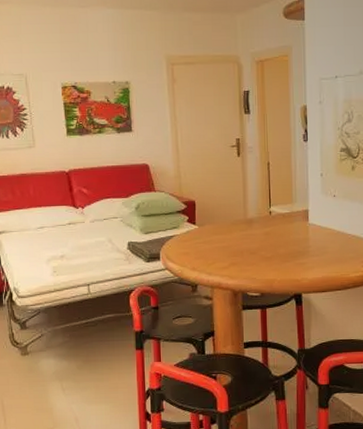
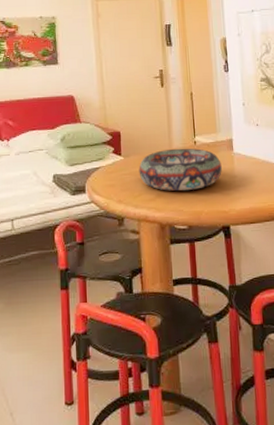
decorative bowl: none [213,218,296,260] -> present [138,148,222,191]

